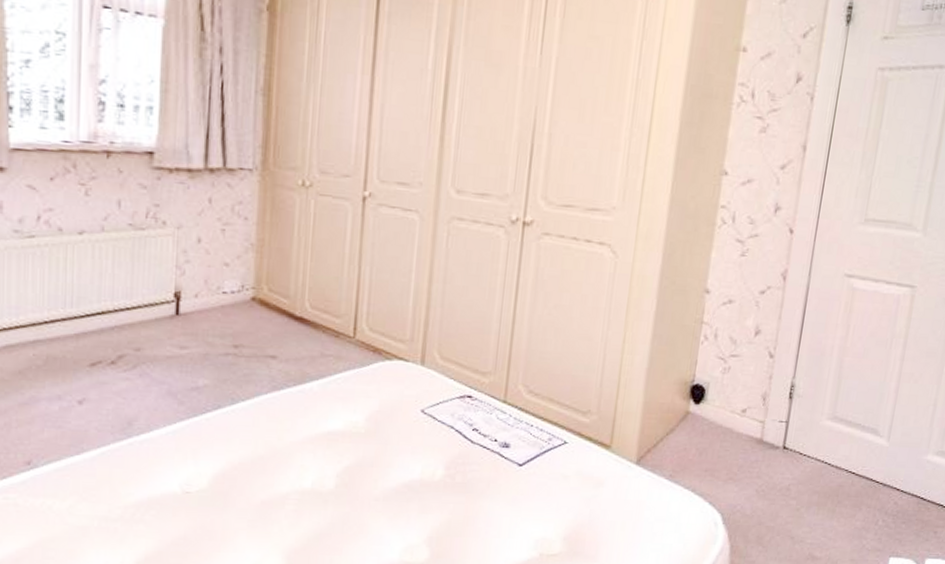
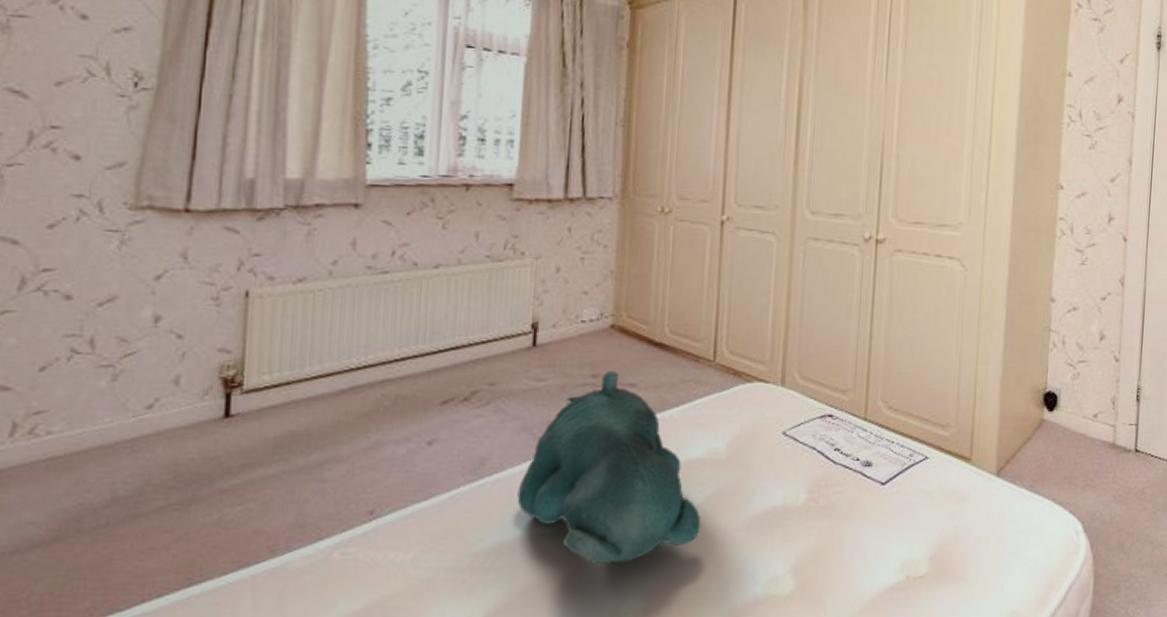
teddy bear: none [163,342,340,524] -> present [517,371,701,565]

